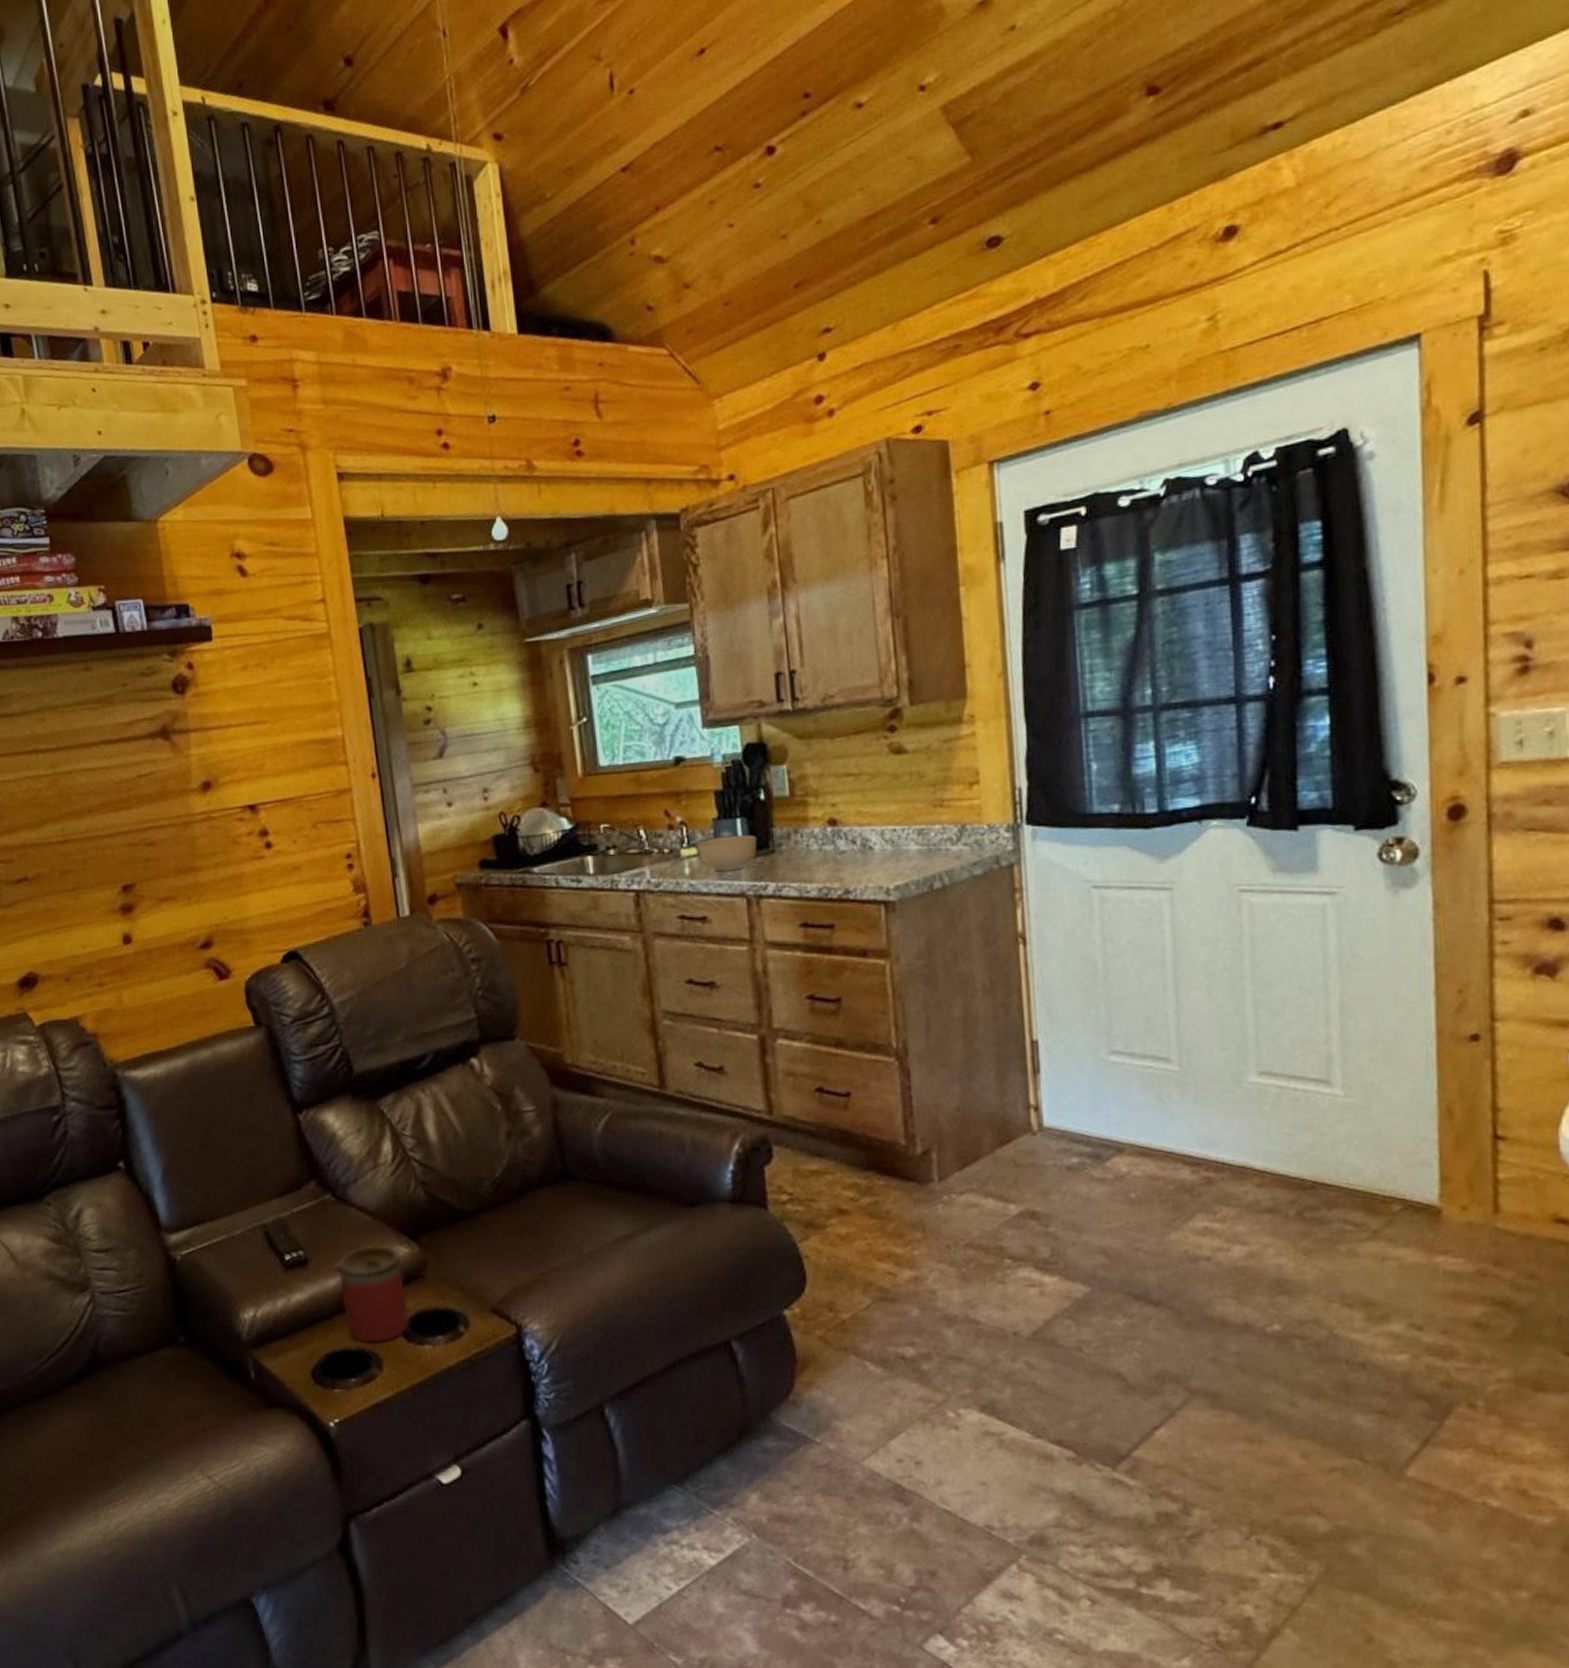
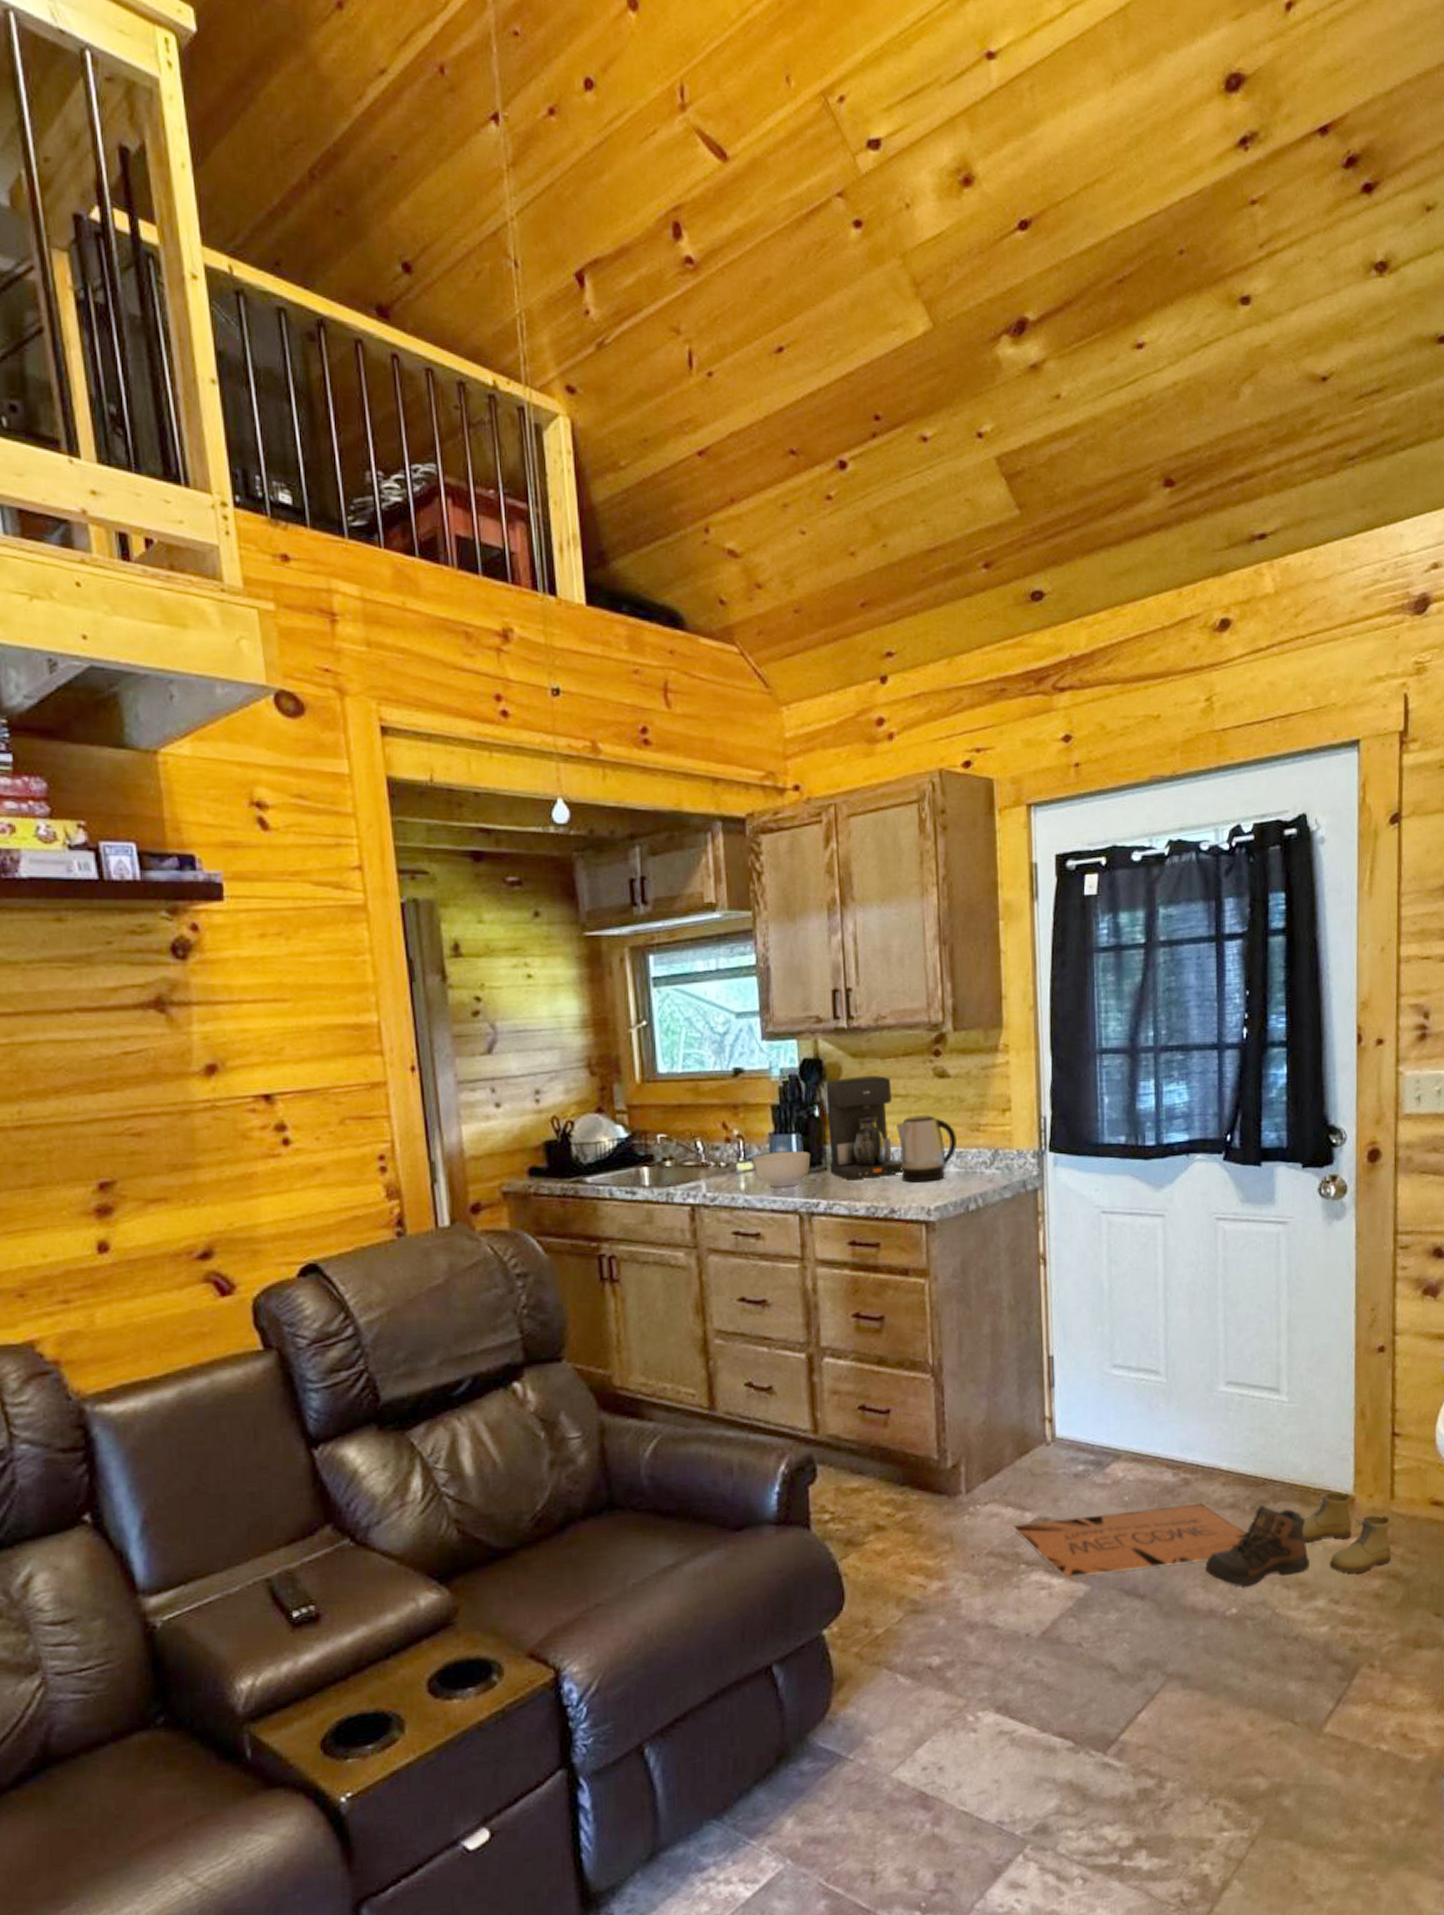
beverage cup: present [333,1244,411,1344] -> none [350,1591,438,1705]
coffee maker: none [771,756,857,862] -> present [826,1076,902,1181]
kettle: none [849,792,917,862] -> present [897,1115,957,1183]
doormat: none [994,1205,1291,1275] -> present [1013,1504,1246,1577]
boot: none [1235,1210,1379,1302] -> present [1204,1504,1309,1587]
boot: none [1368,1201,1497,1298] -> present [1302,1493,1391,1574]

